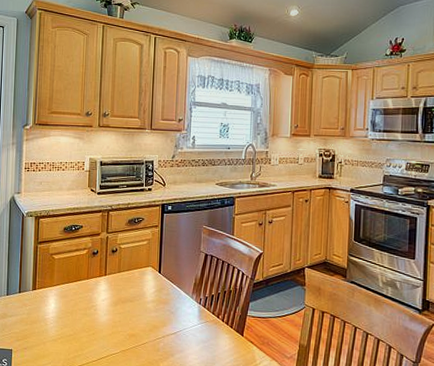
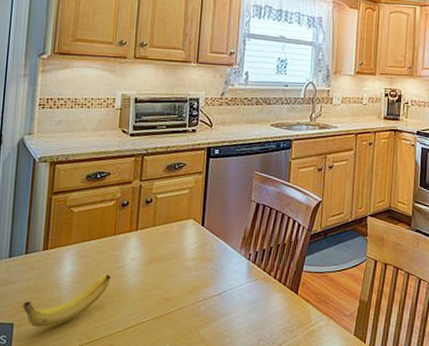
banana: none [18,312,86,355] -> present [22,275,111,328]

